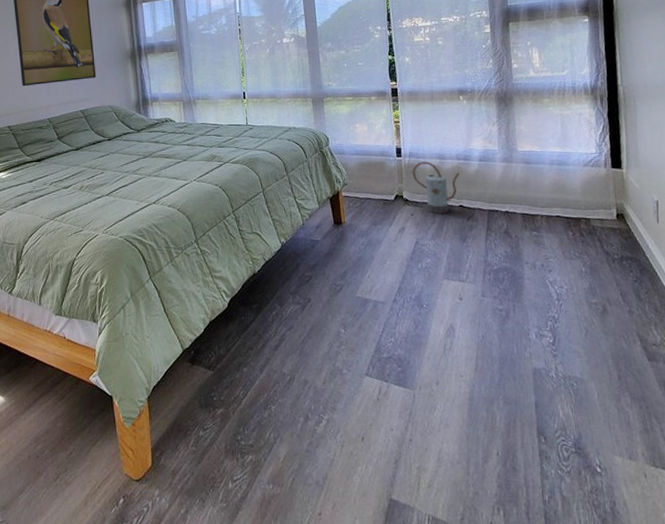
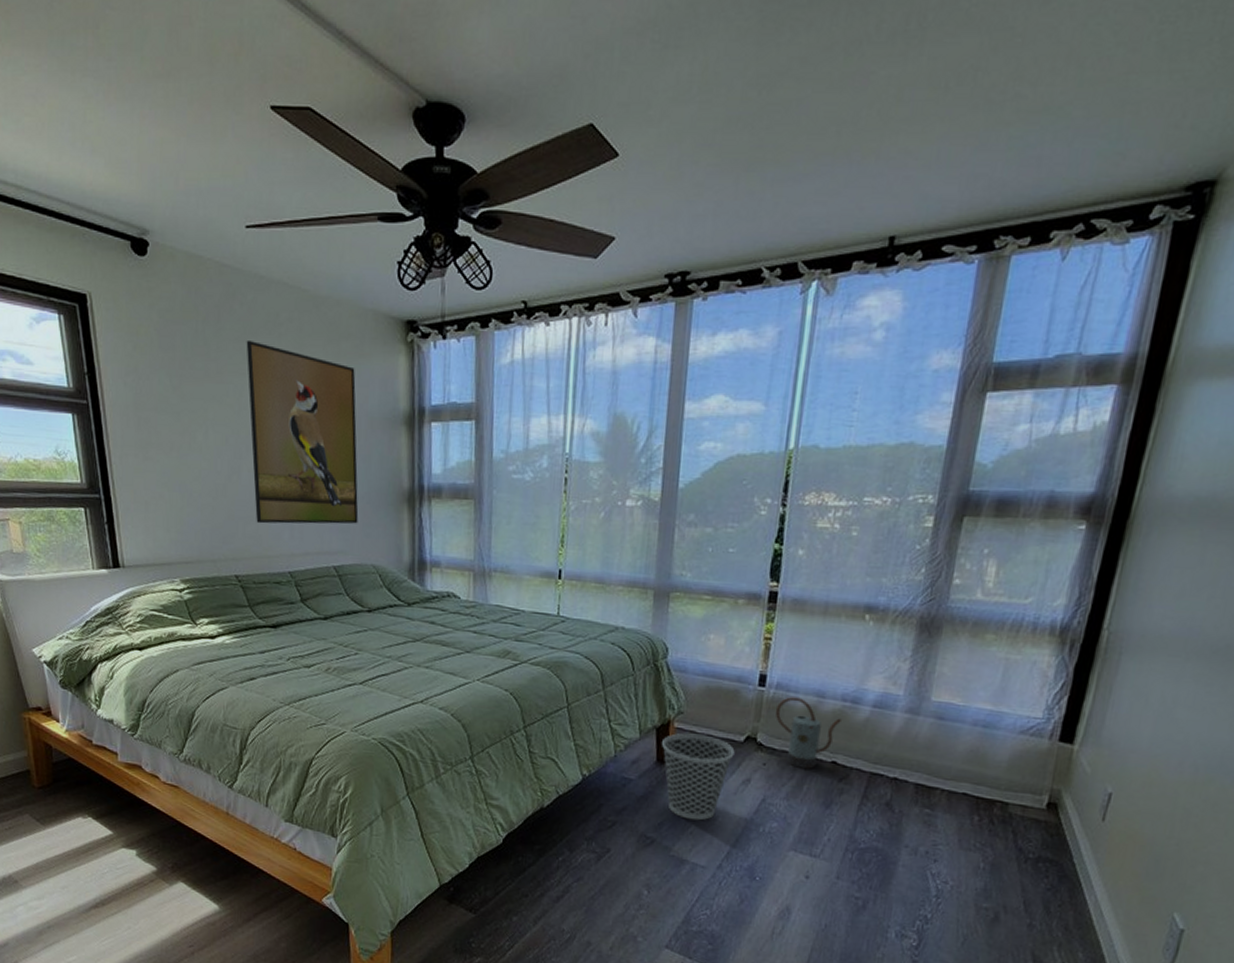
wastebasket: none [336,198,389,266] -> present [662,733,735,821]

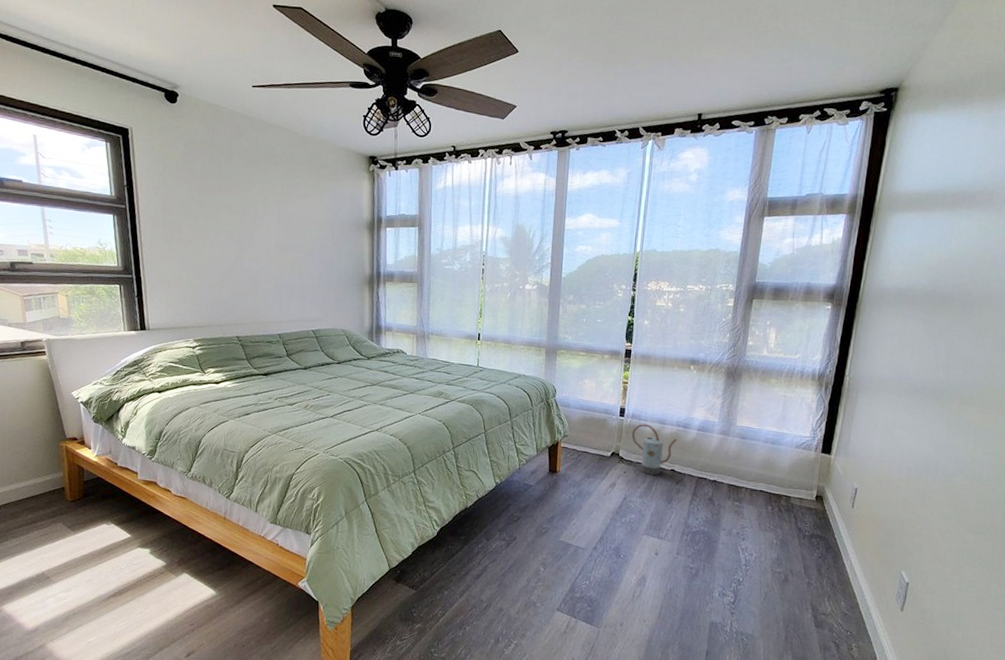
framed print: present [246,341,359,524] -> none [250,166,332,300]
wastebasket: present [662,733,735,821] -> none [553,450,604,515]

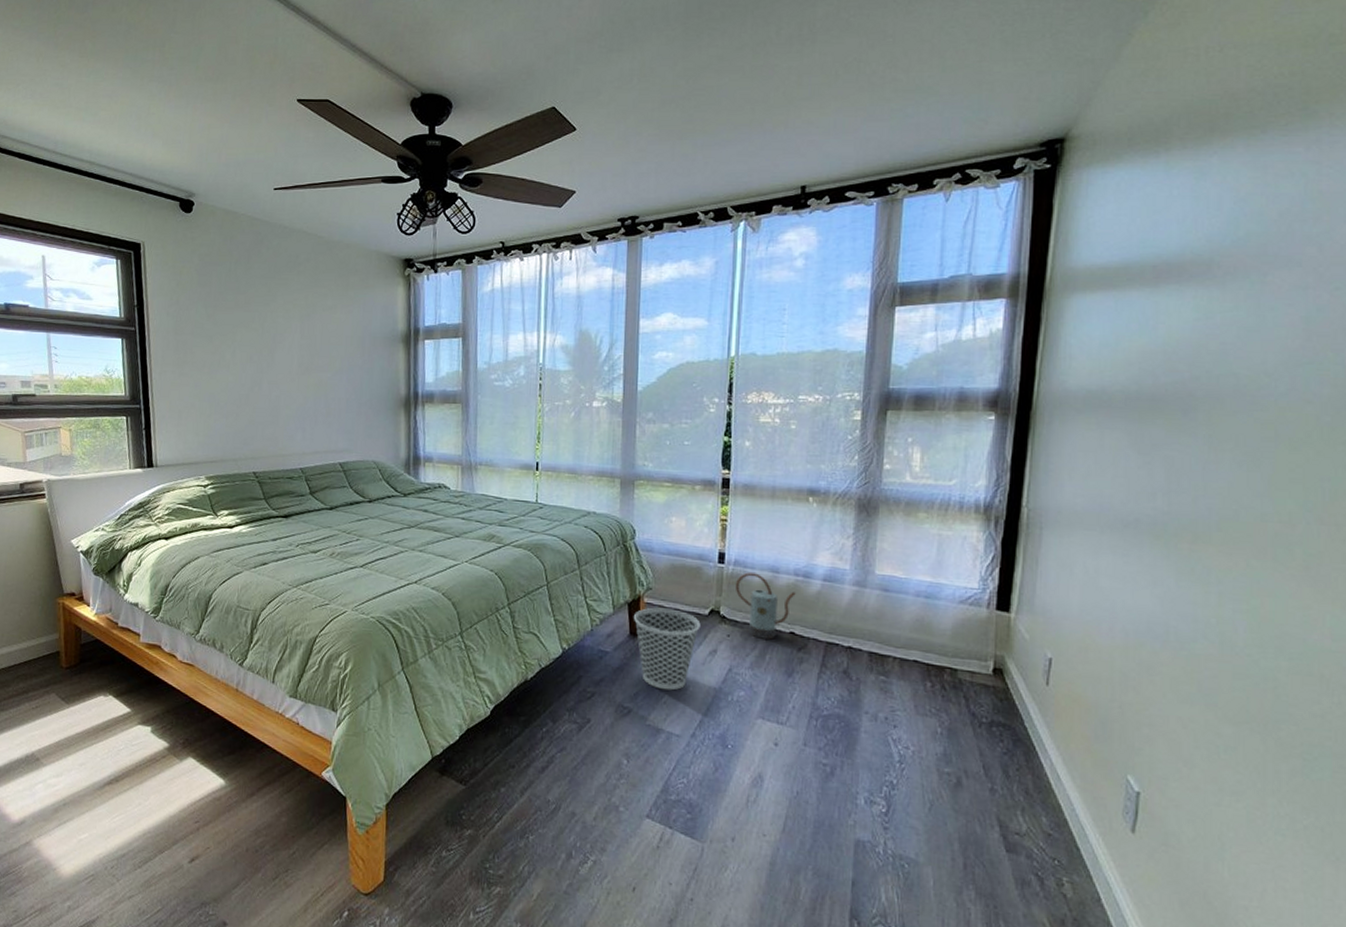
wastebasket: none [553,450,604,515] -> present [634,607,701,691]

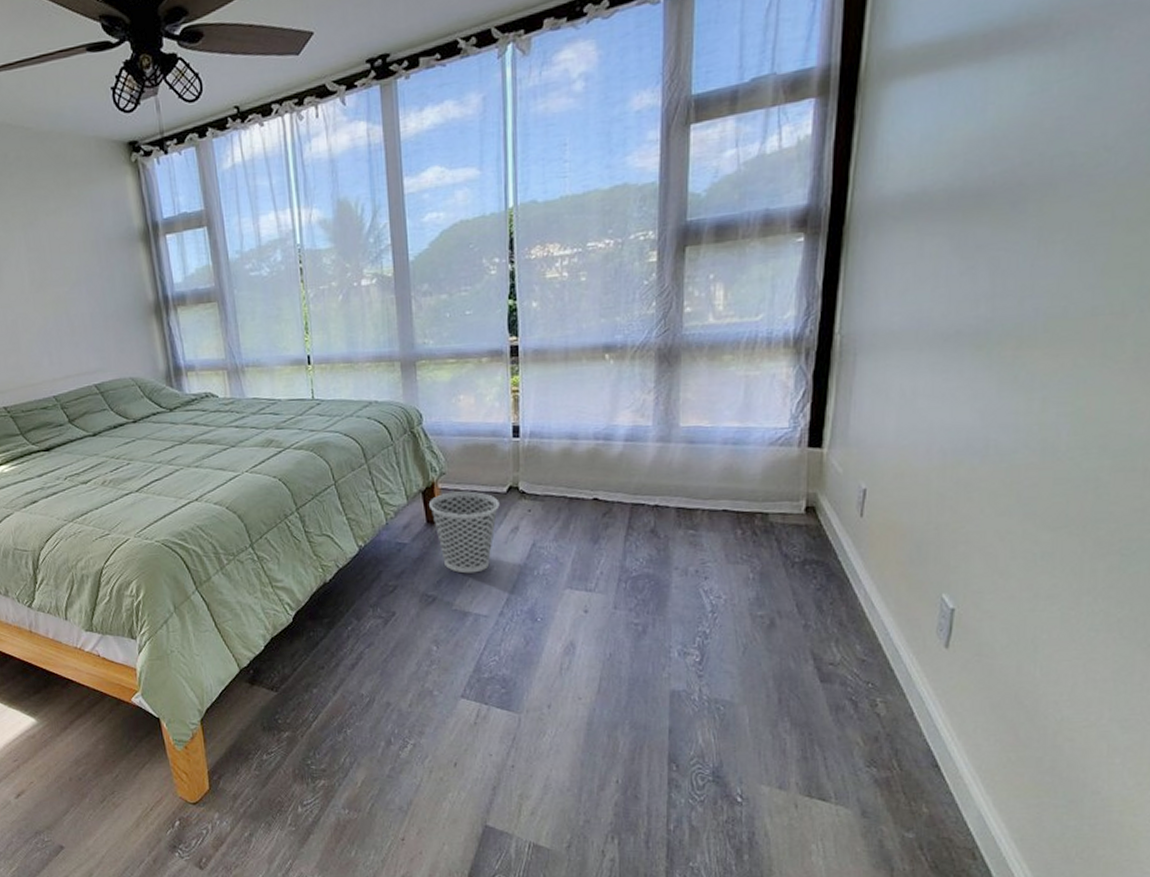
watering can: present [735,572,796,640] -> none [532,442,597,509]

